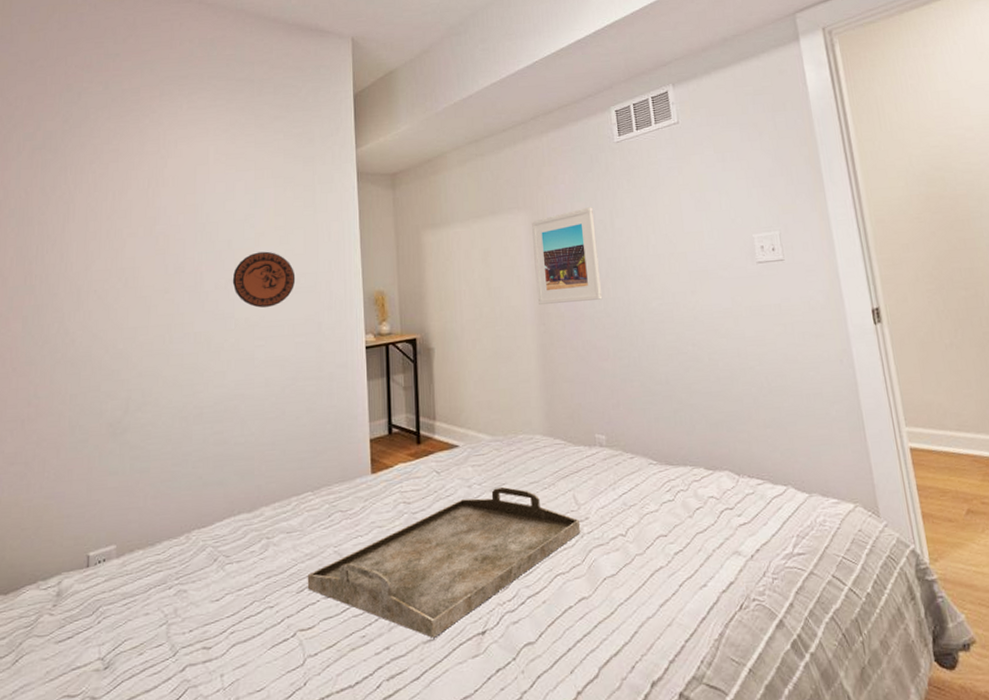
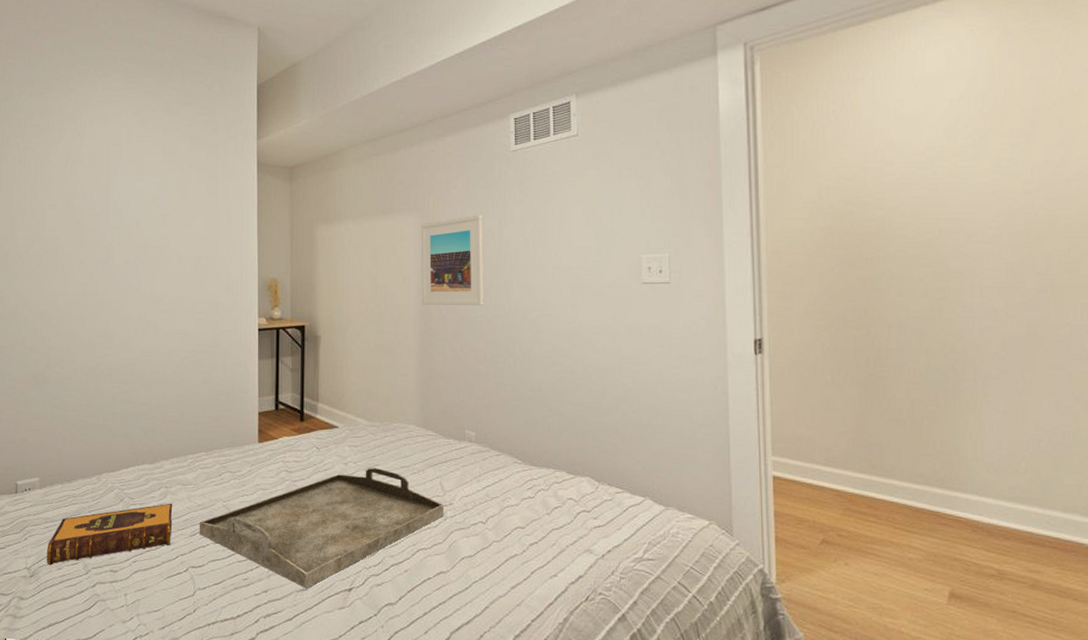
hardback book: none [124,556,276,652] -> present [46,503,173,566]
decorative plate: present [232,251,296,308] -> none [140,232,197,284]

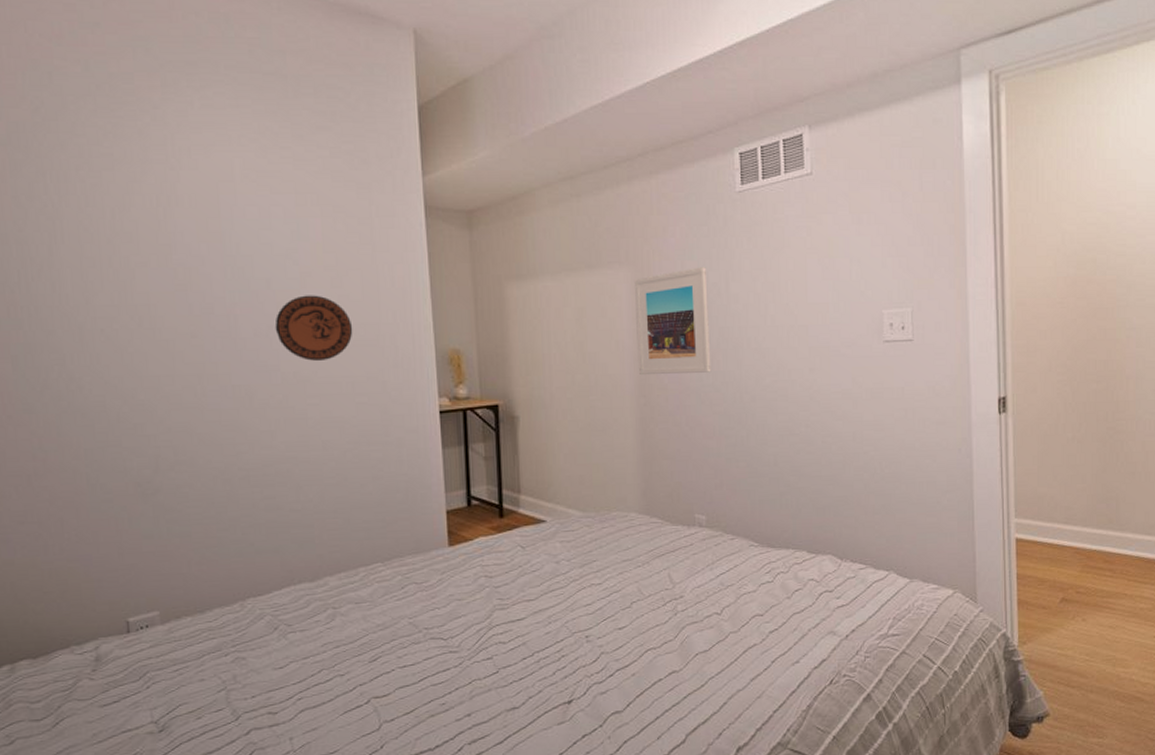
hardback book: present [46,503,173,566] -> none [178,626,346,716]
decorative plate: none [140,232,197,284] -> present [275,295,353,361]
serving tray: present [199,467,445,588] -> none [380,563,675,706]

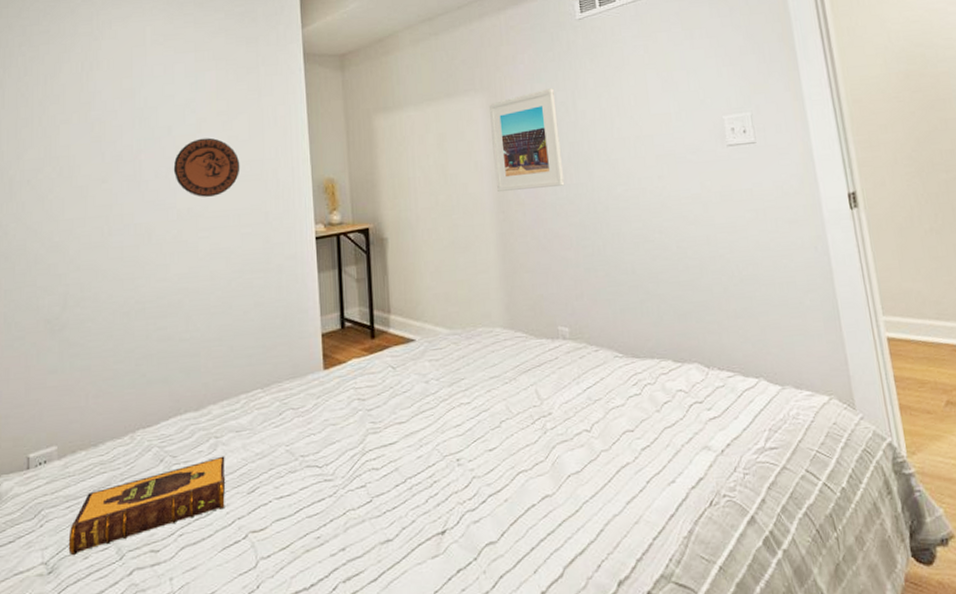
hardback book: none [178,626,346,716] -> present [68,455,226,556]

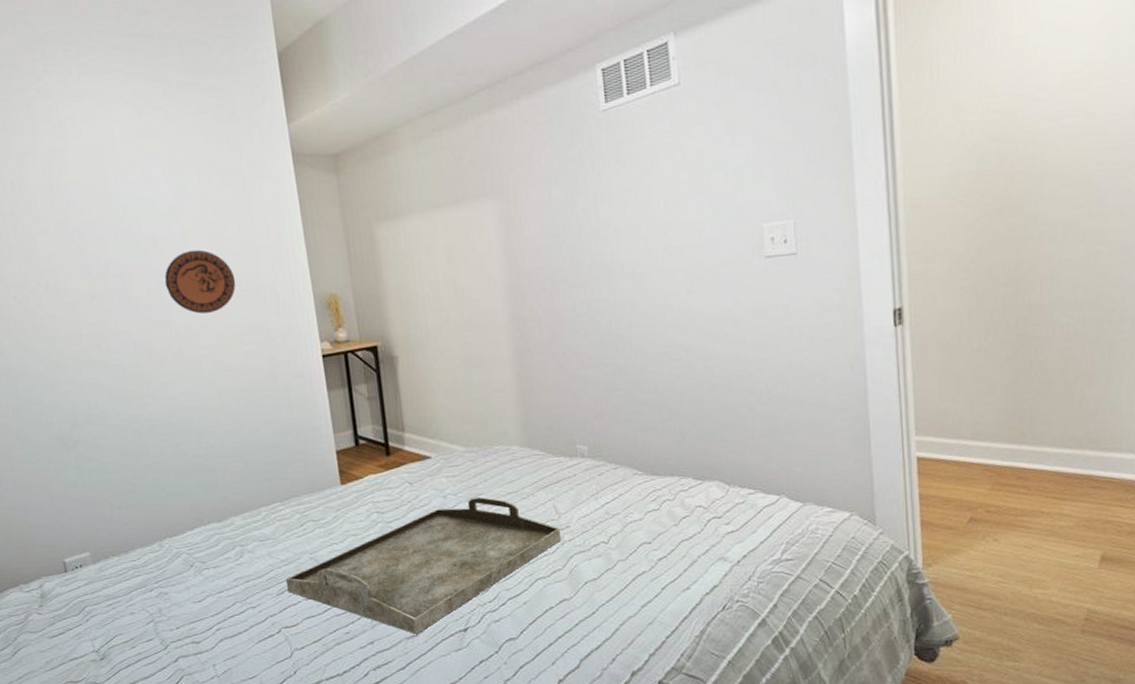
hardback book: present [68,455,226,556] -> none [114,562,257,646]
serving tray: none [258,381,544,538] -> present [285,496,562,634]
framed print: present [488,88,565,192] -> none [501,193,585,308]

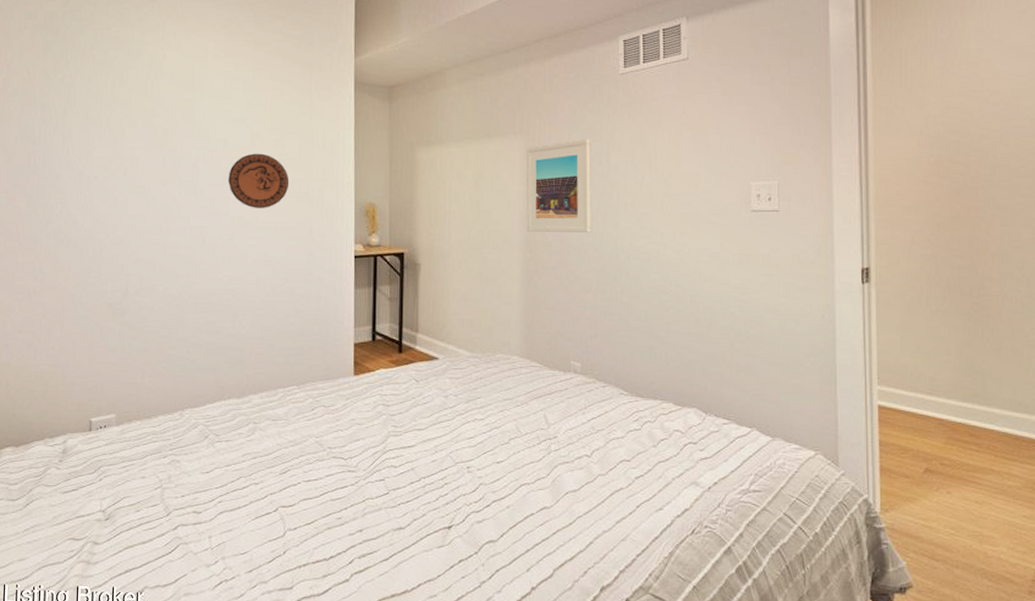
serving tray: present [285,496,562,634] -> none [289,400,549,527]
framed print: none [501,193,585,308] -> present [526,139,591,232]

